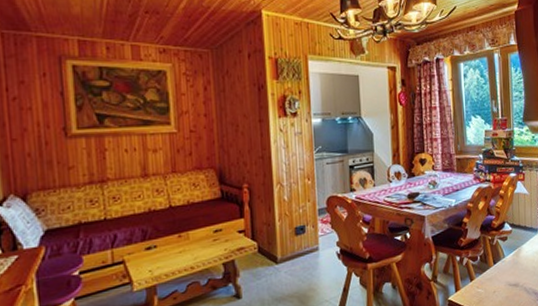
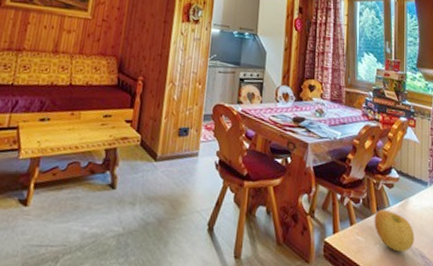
apple: none [491,261,528,295] -> present [374,210,415,252]

